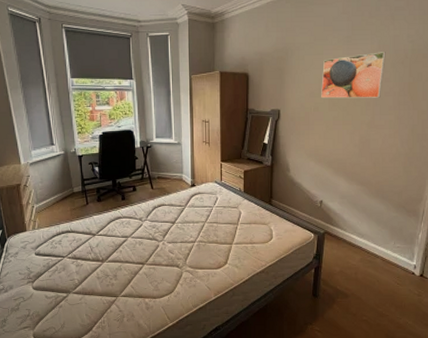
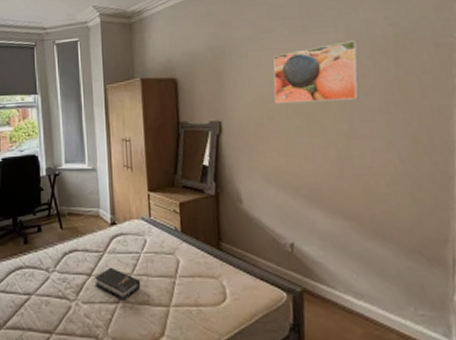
hardback book: none [178,217,212,241] -> present [95,267,141,300]

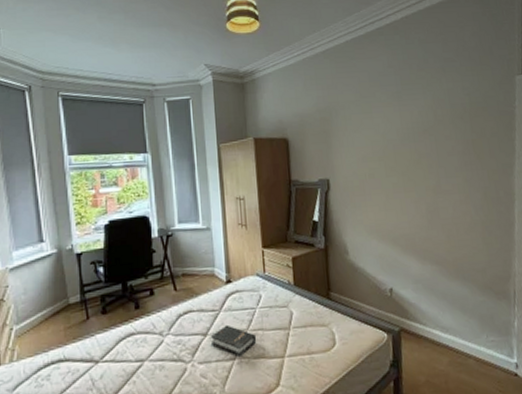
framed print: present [273,40,360,104] -> none [373,107,444,163]

